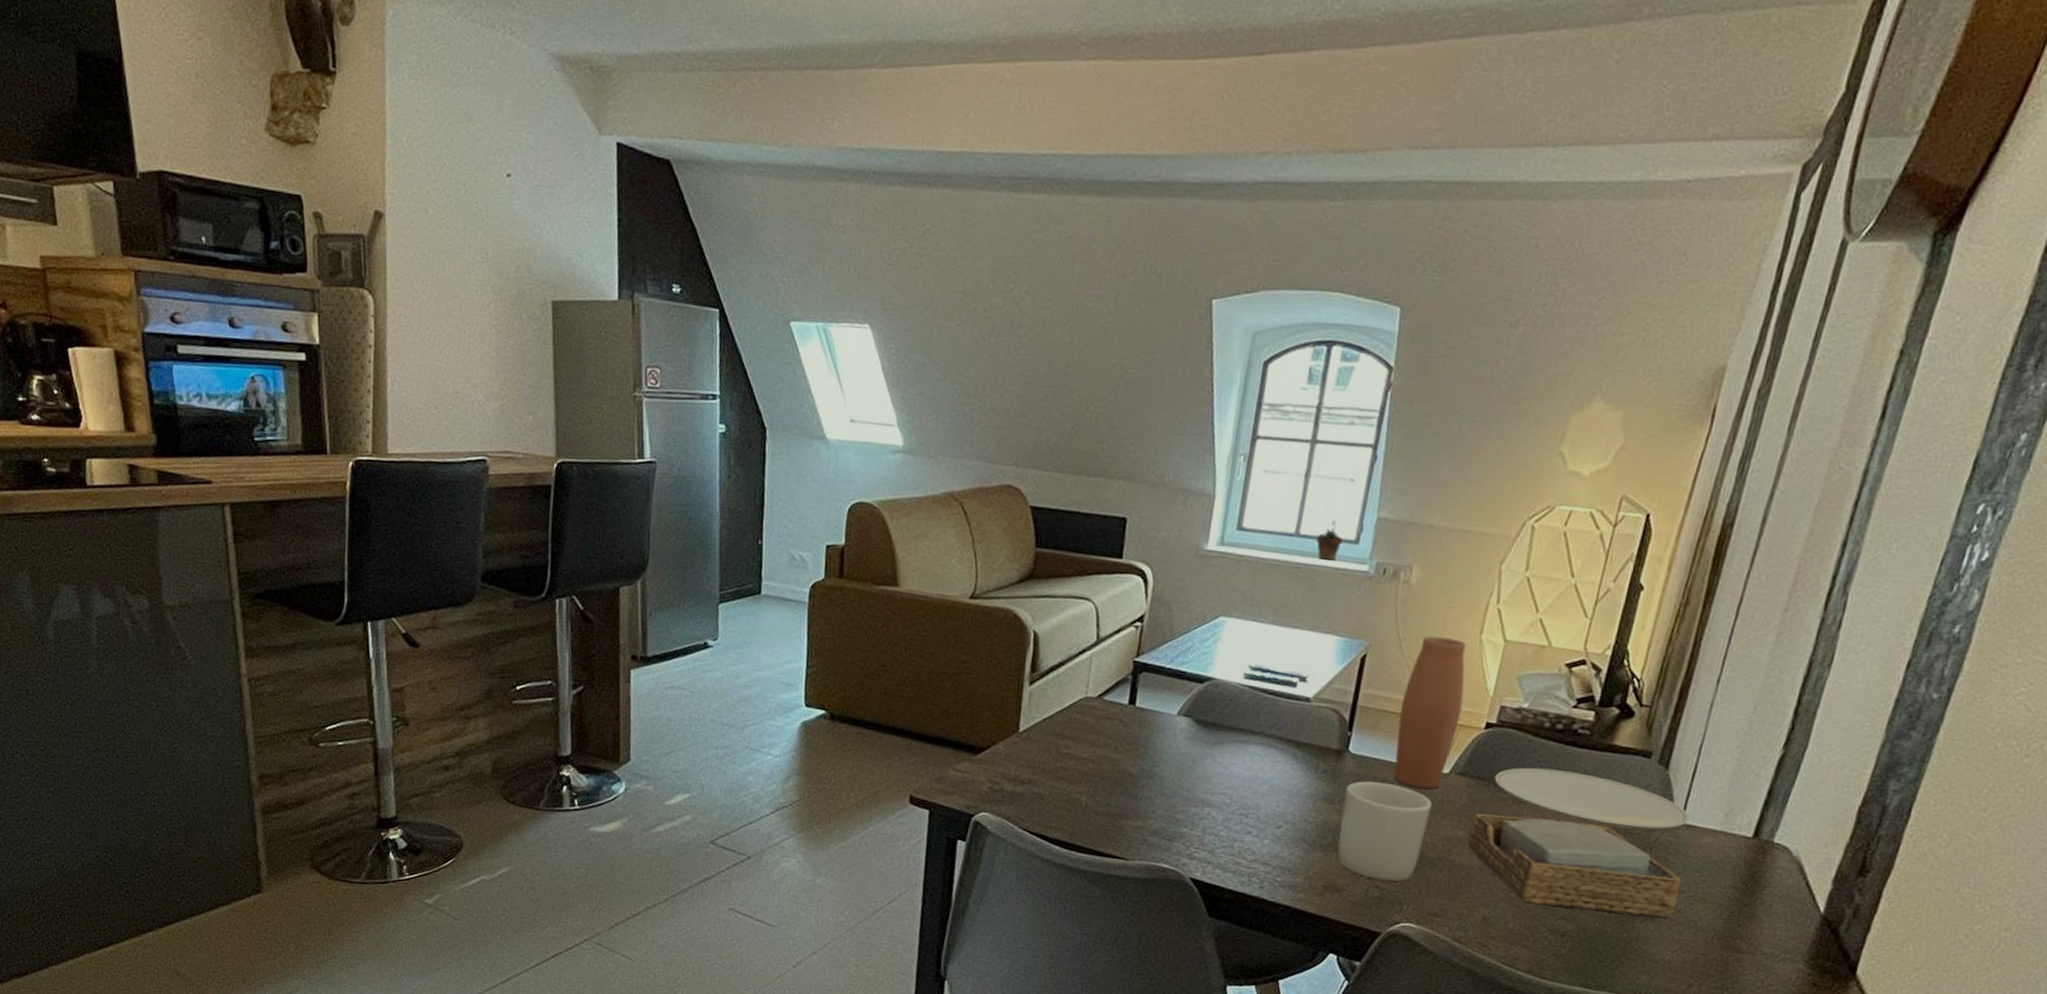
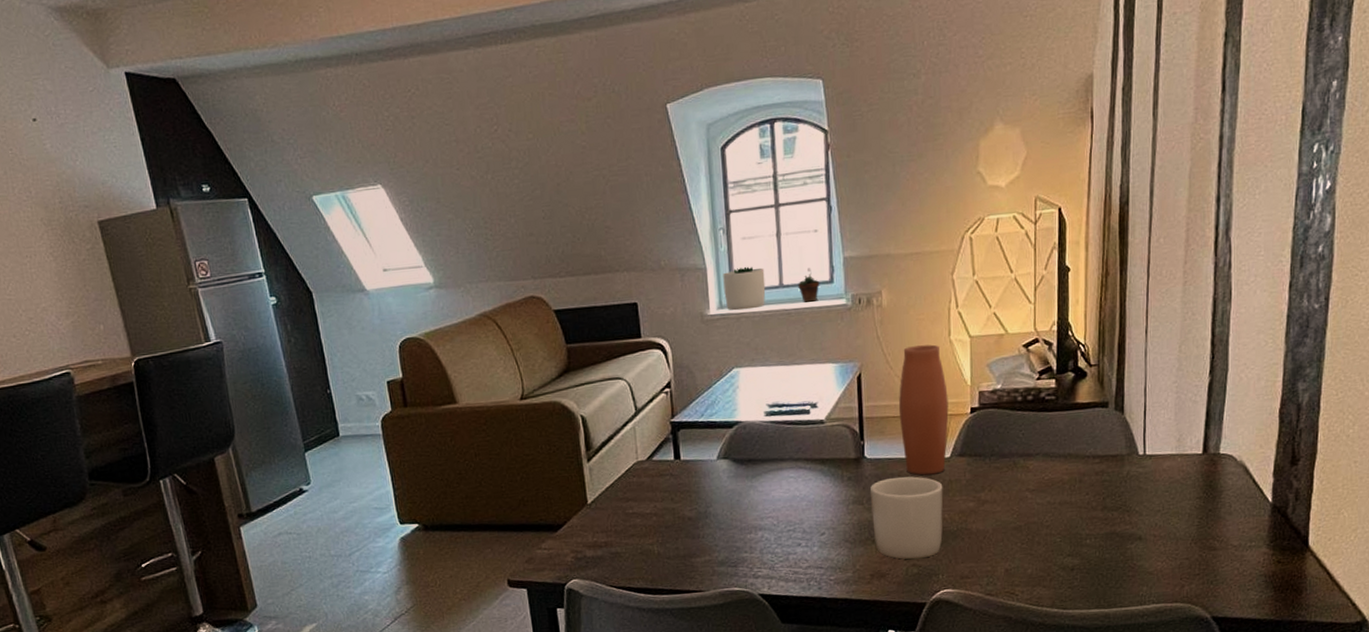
planter: none [1228,503,1282,554] -> present [723,266,766,311]
napkin holder: present [1467,813,1682,919] -> none [977,472,1157,550]
plate: present [1494,767,1690,830] -> none [987,432,1150,472]

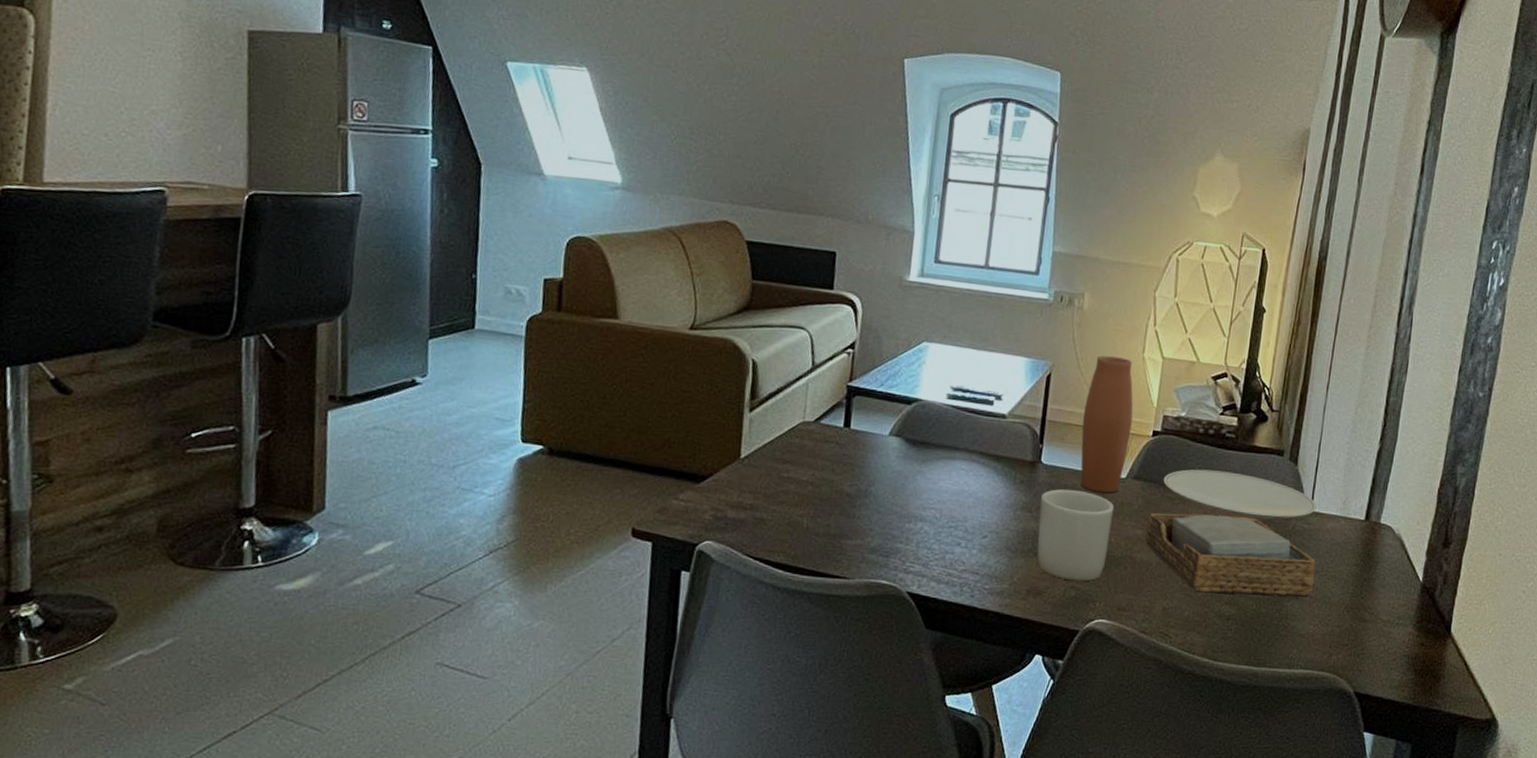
planter: present [723,266,766,311] -> none [927,239,973,285]
succulent plant: present [798,268,820,303] -> none [1003,254,1026,290]
napkin holder: none [977,472,1157,550] -> present [1145,512,1316,597]
plate: none [987,432,1150,472] -> present [1163,469,1317,519]

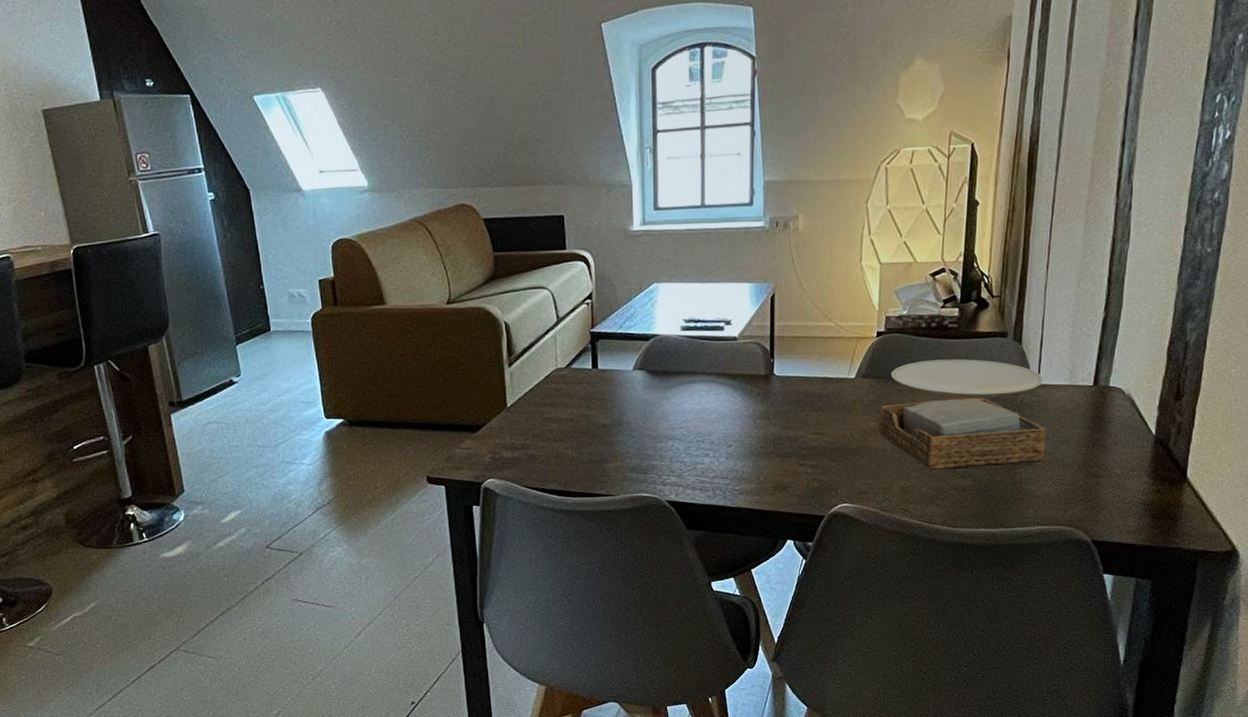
mug: present [1036,489,1114,582] -> none [777,394,847,474]
vase: present [1080,355,1133,494] -> none [808,269,856,395]

